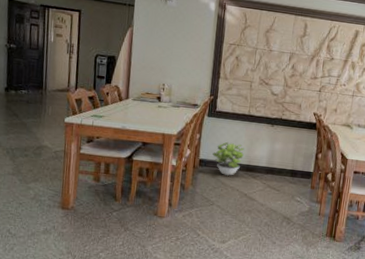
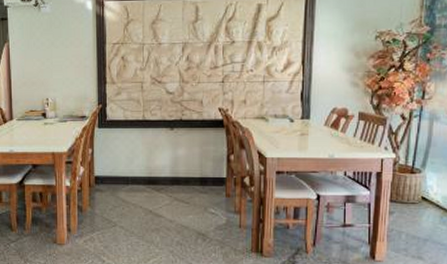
potted plant: present [213,141,244,176] -> none [108,153,143,192]

